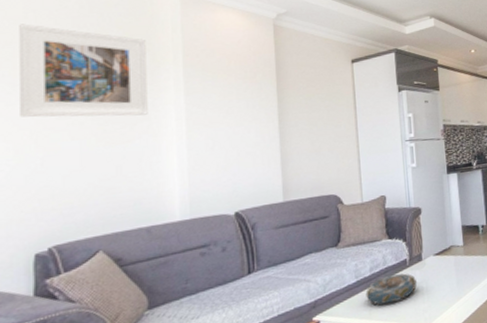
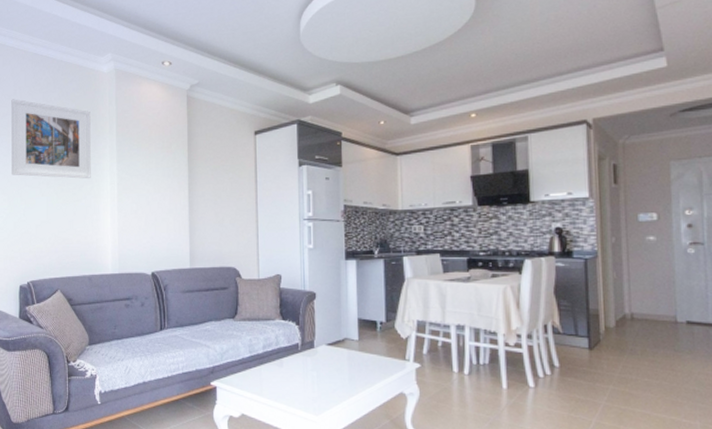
decorative bowl: present [365,273,417,305] -> none [258,357,307,385]

